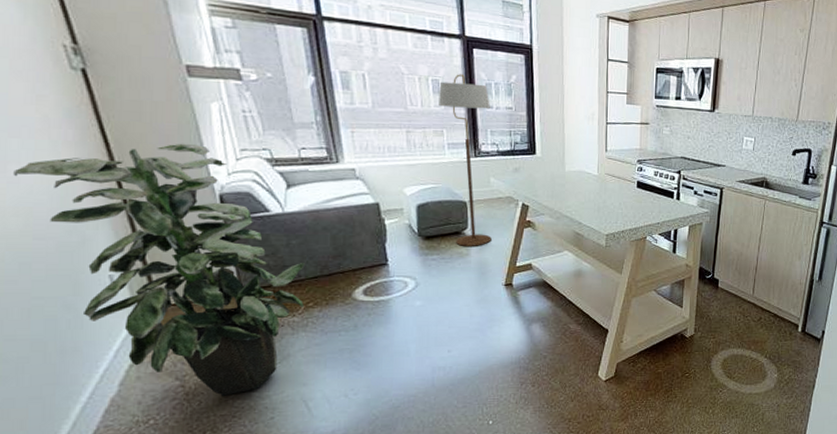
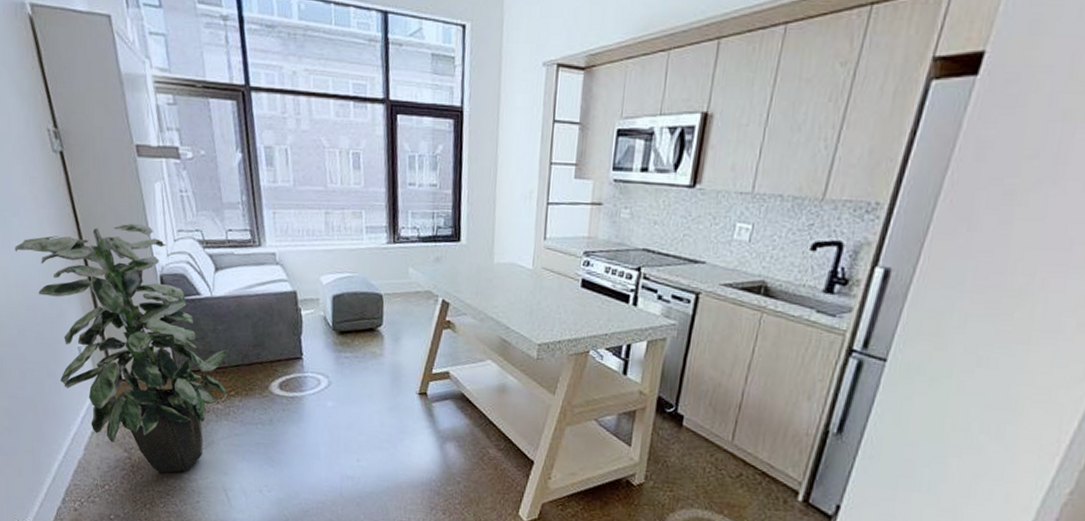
floor lamp: present [439,74,492,246] -> none [358,145,413,347]

